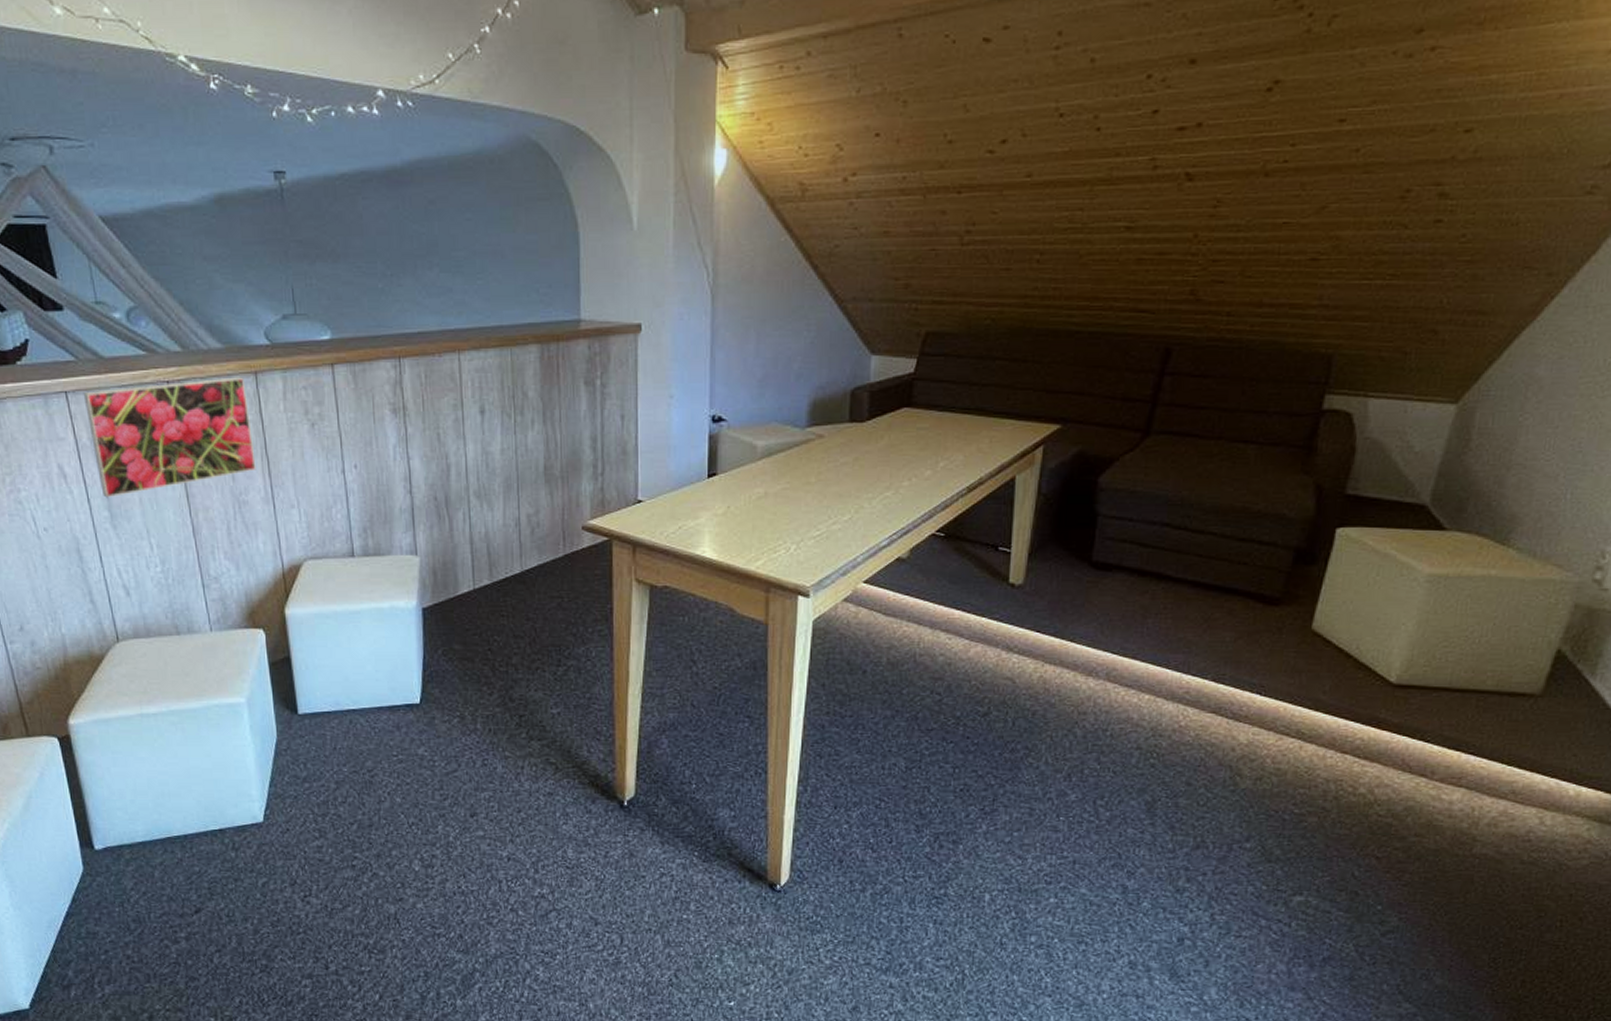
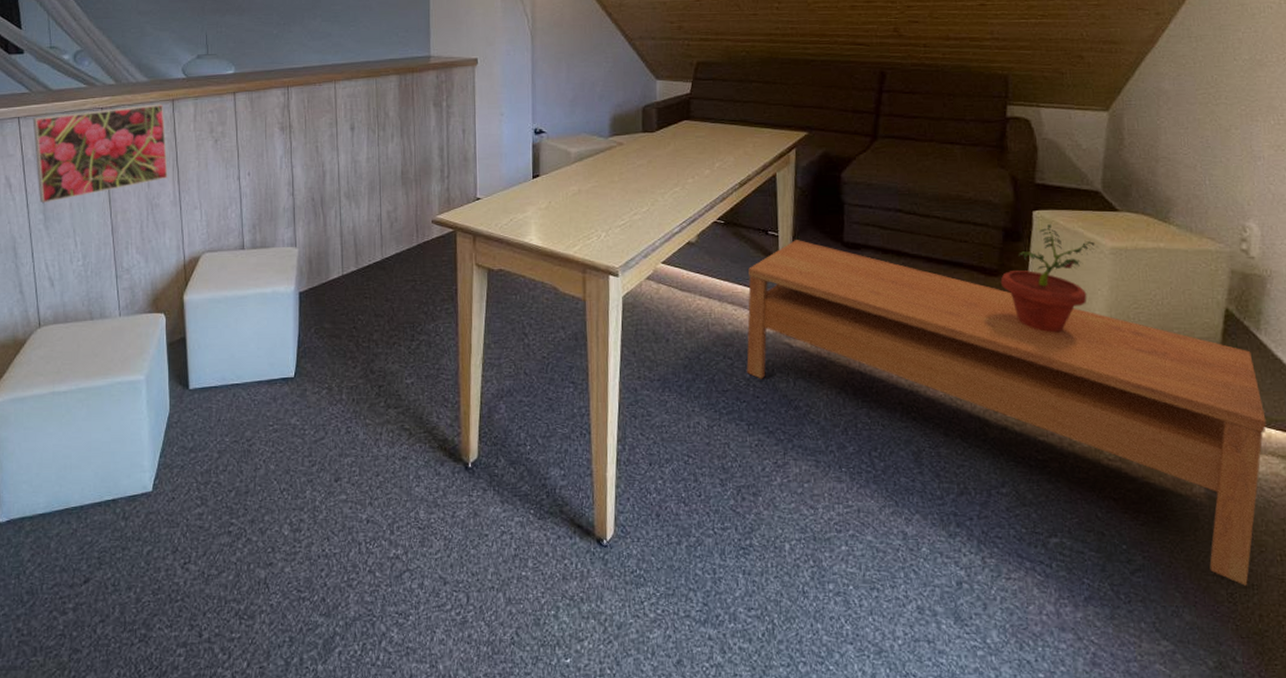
coffee table: none [957,558,1579,951] -> present [746,240,1267,586]
potted plant: none [1281,545,1413,673] -> present [1000,224,1099,333]

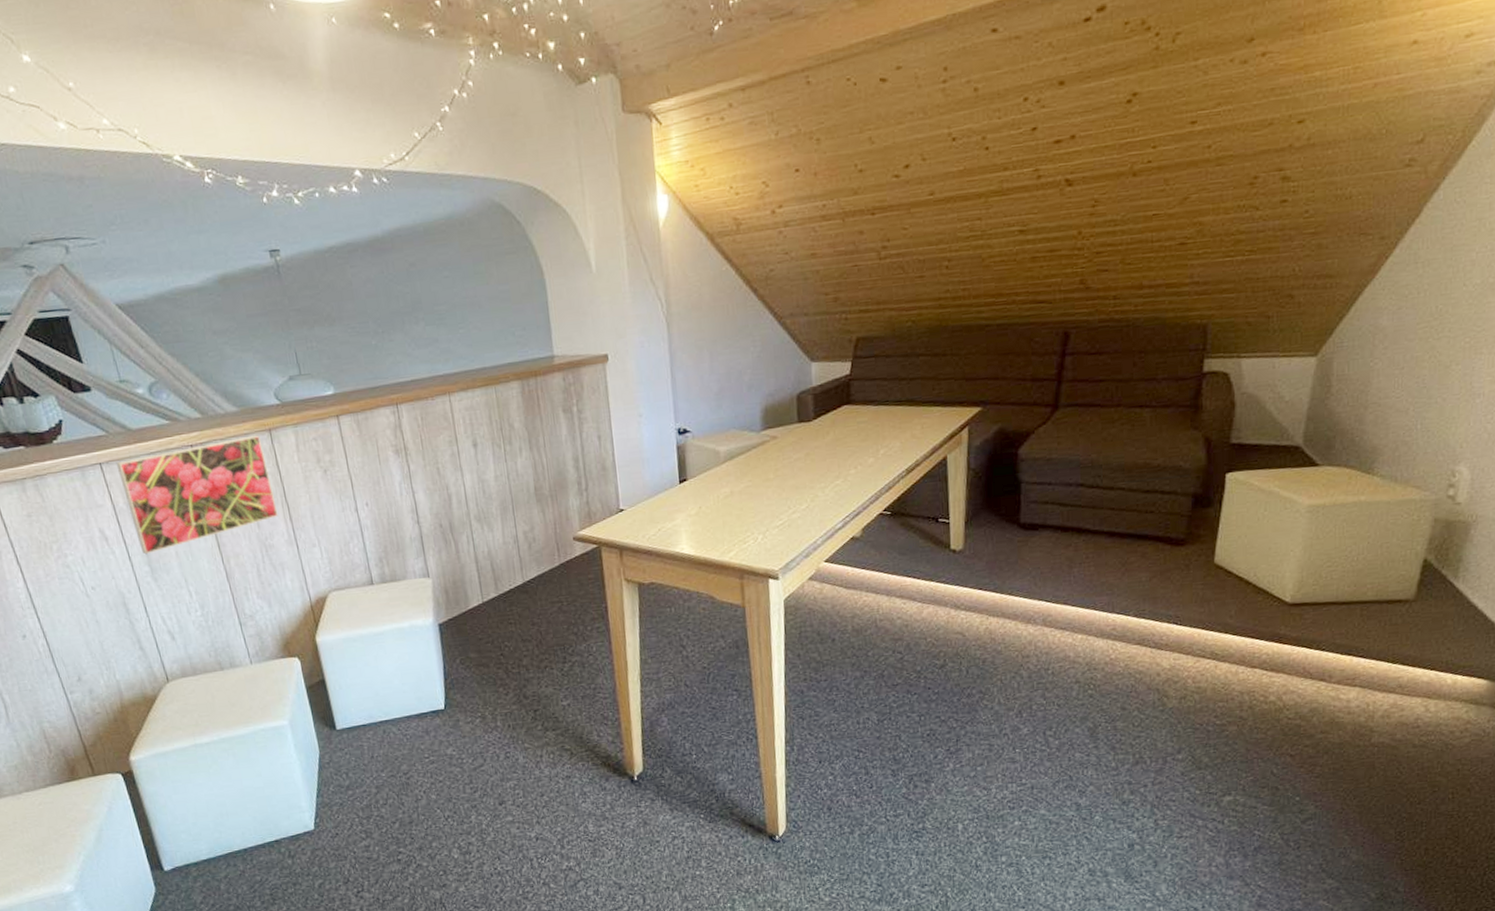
coffee table: present [746,240,1267,586] -> none [917,525,1454,824]
potted plant: present [1000,224,1099,333] -> none [1187,486,1295,599]

